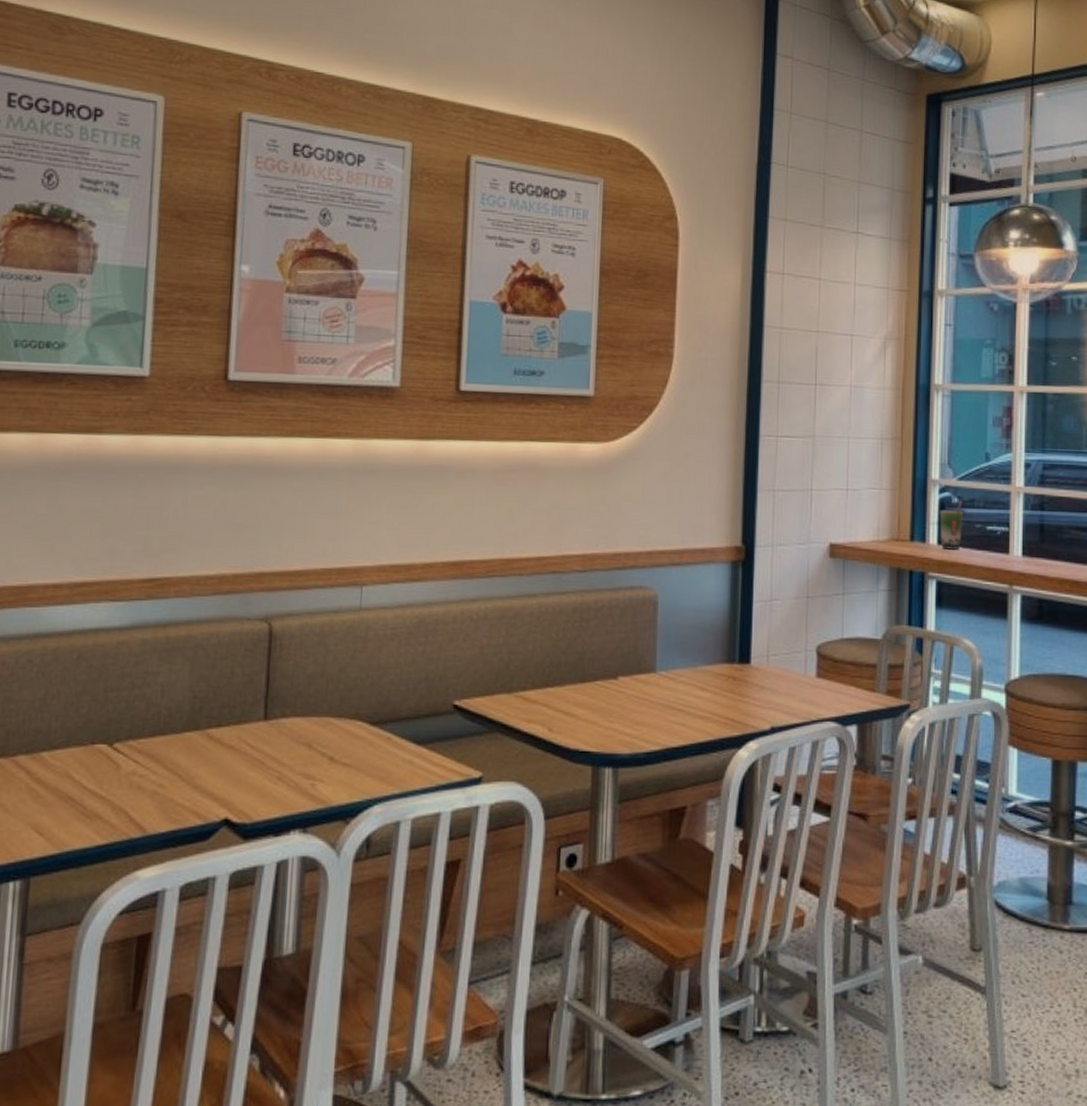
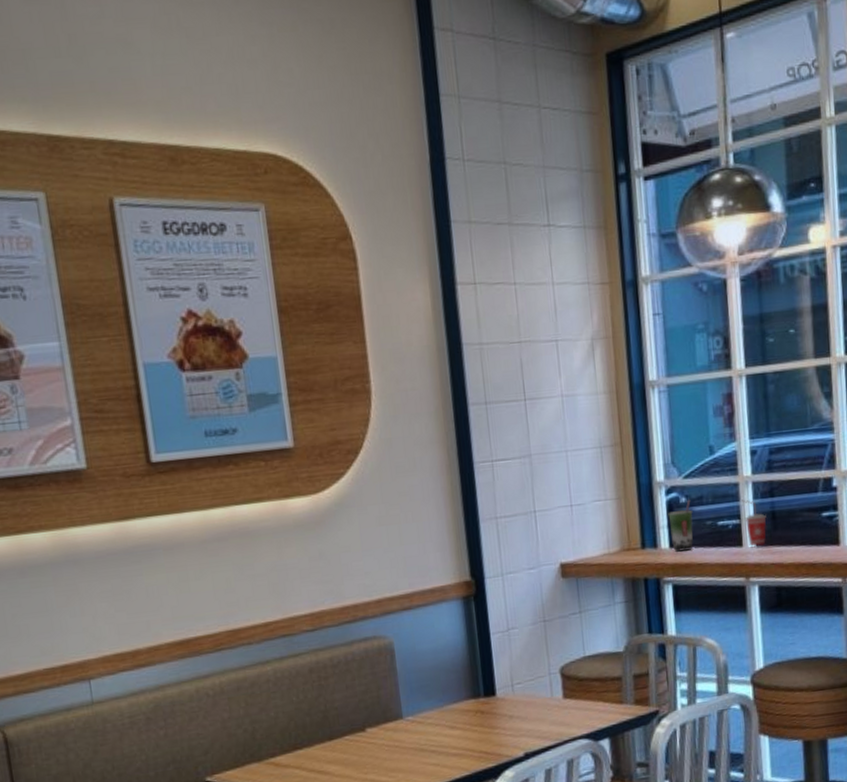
beverage cup: none [1012,509,1035,556] -> present [742,499,767,547]

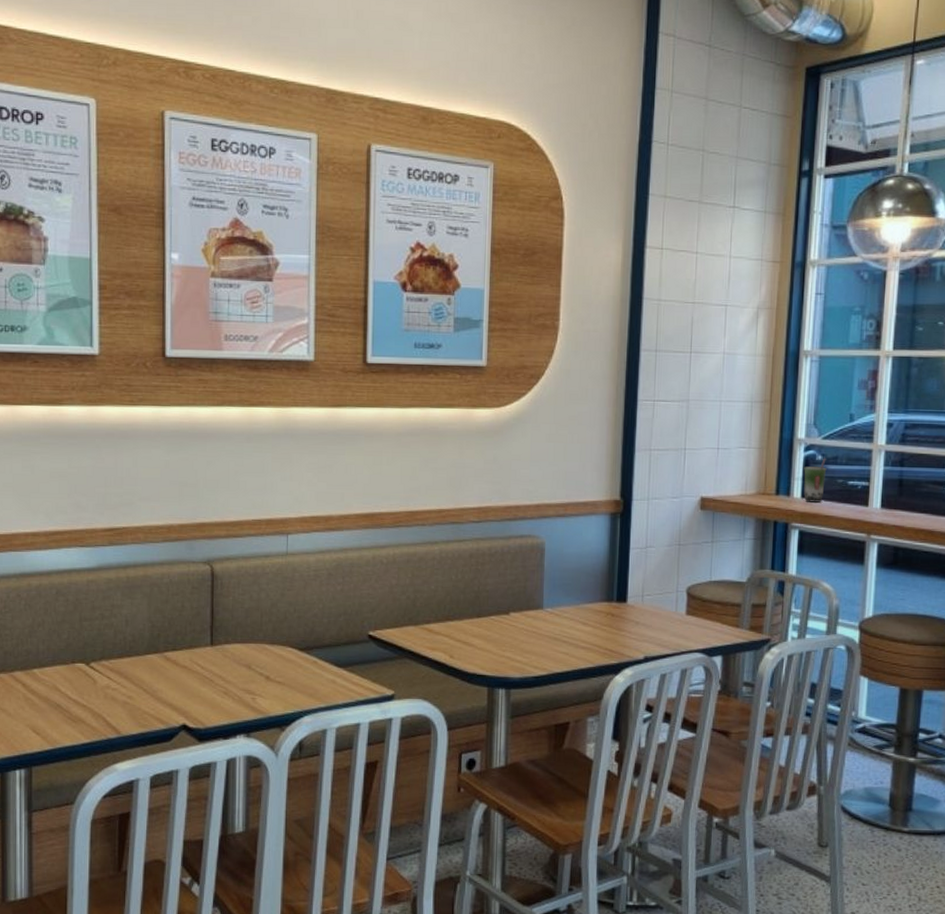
beverage cup: present [742,499,767,547] -> none [873,465,894,508]

